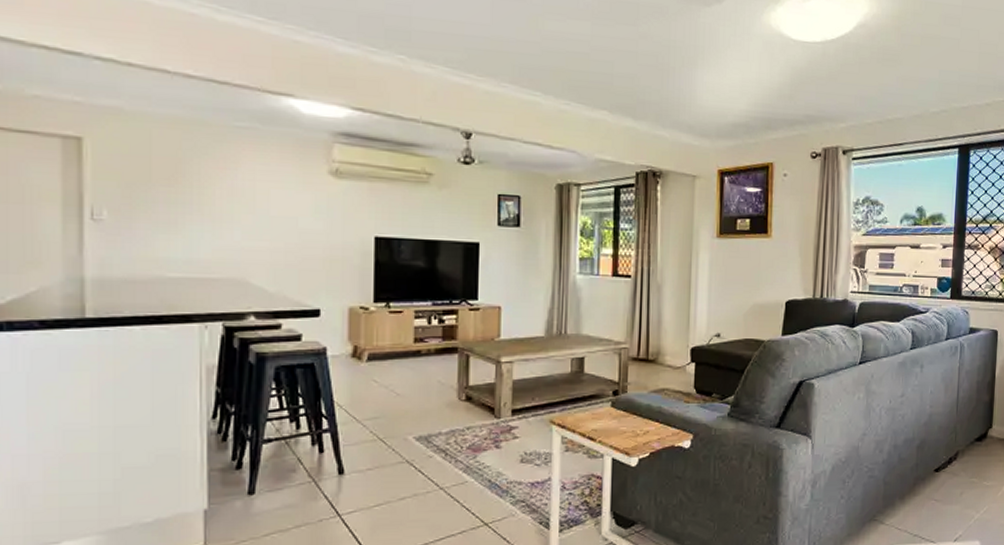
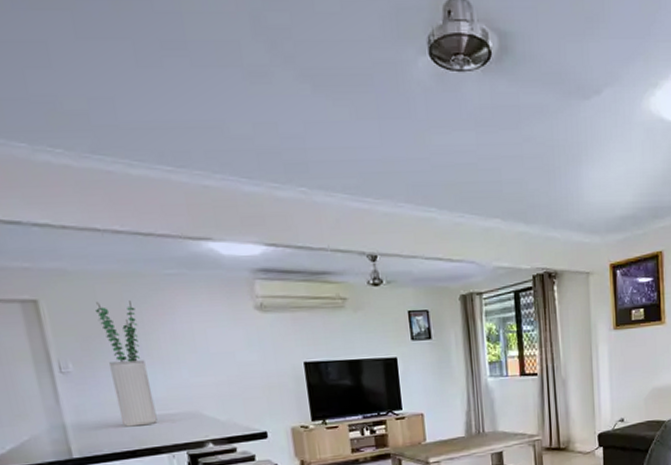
vase: none [146,147,195,289] -> present [94,300,158,427]

